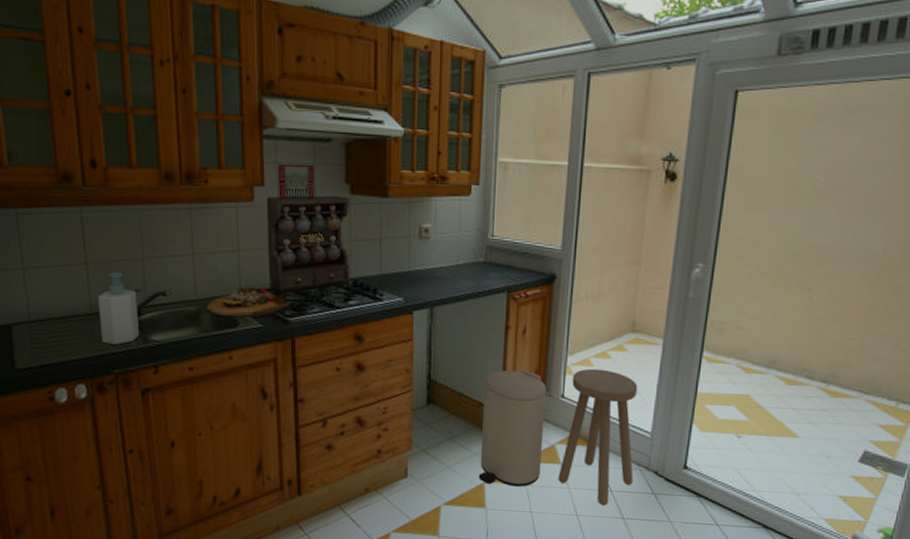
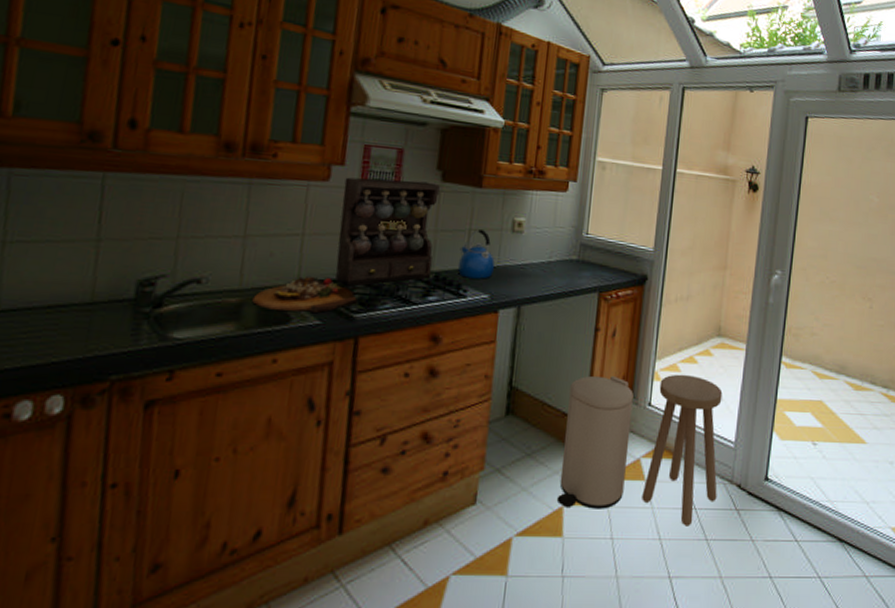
soap bottle: present [98,271,140,345] -> none [100,252,162,343]
kettle: none [372,238,406,284] -> present [457,229,495,279]

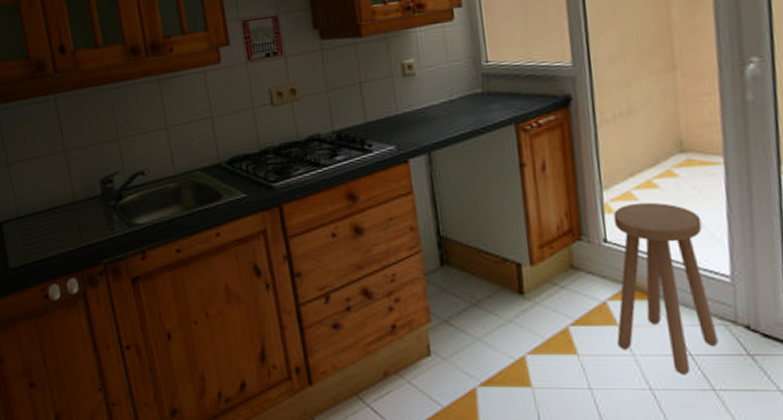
cutting board: present [252,276,358,314] -> none [186,153,274,190]
spice rack: present [335,177,440,288] -> none [233,43,333,160]
kettle: present [457,229,495,279] -> none [356,80,394,133]
pedal bin: present [556,375,634,509] -> none [505,214,594,358]

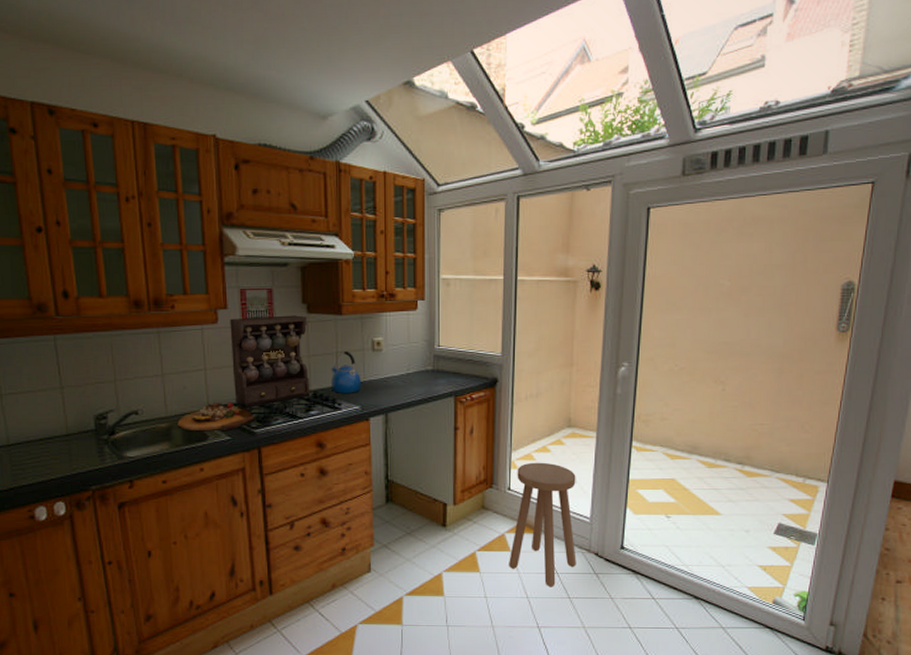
cutting board: none [186,153,274,190] -> present [177,402,256,432]
spice rack: none [233,43,333,160] -> present [230,315,309,409]
kettle: none [356,80,394,133] -> present [330,352,361,393]

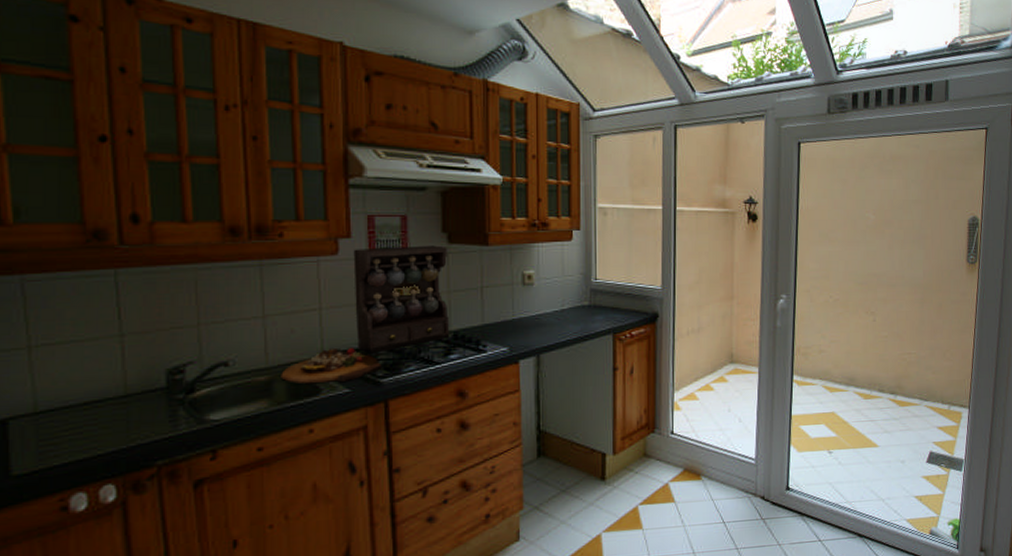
kettle: present [330,352,361,393] -> none [474,286,509,334]
stool: present [509,462,576,587] -> none [673,401,743,539]

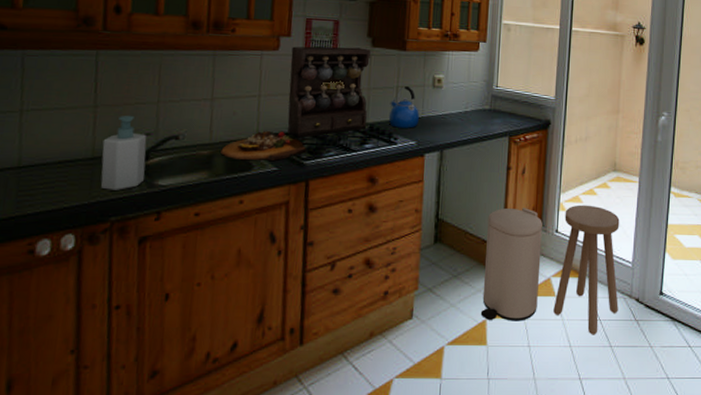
soap bottle: none [136,342,193,431] -> present [100,115,147,190]
kettle: none [474,286,509,334] -> present [388,86,419,128]
pedal bin: none [594,410,657,534] -> present [480,207,542,321]
stool: none [673,401,743,539] -> present [553,204,620,335]

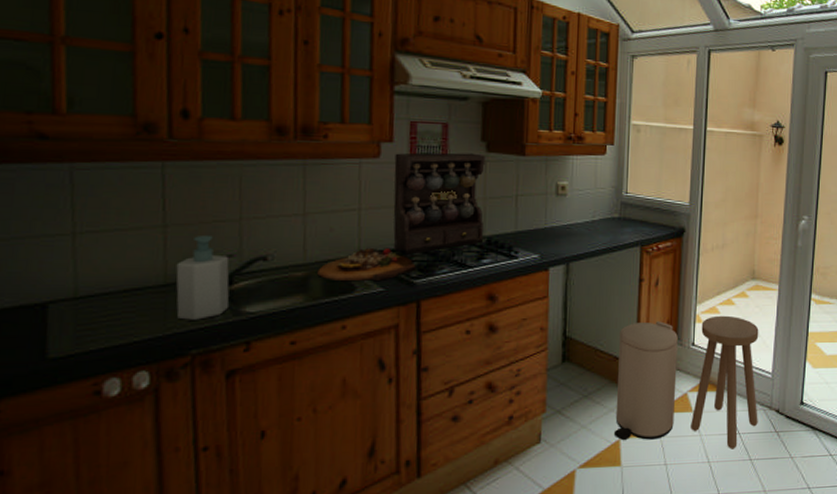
kettle: present [388,86,419,128] -> none [507,195,542,241]

